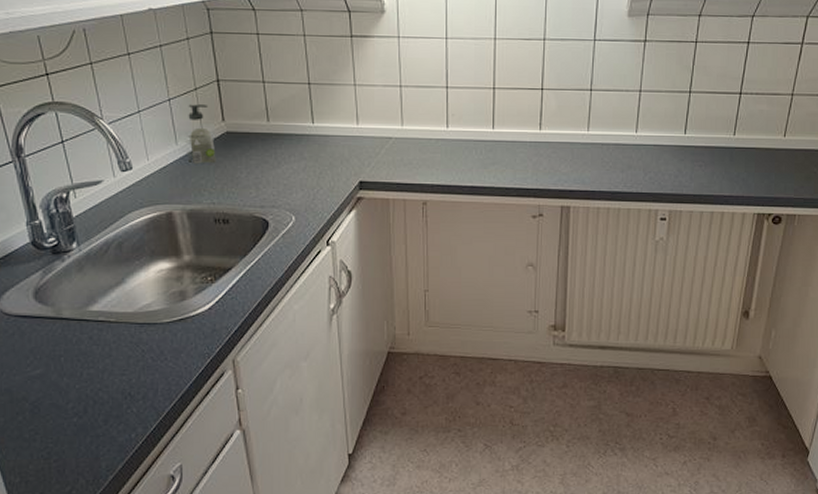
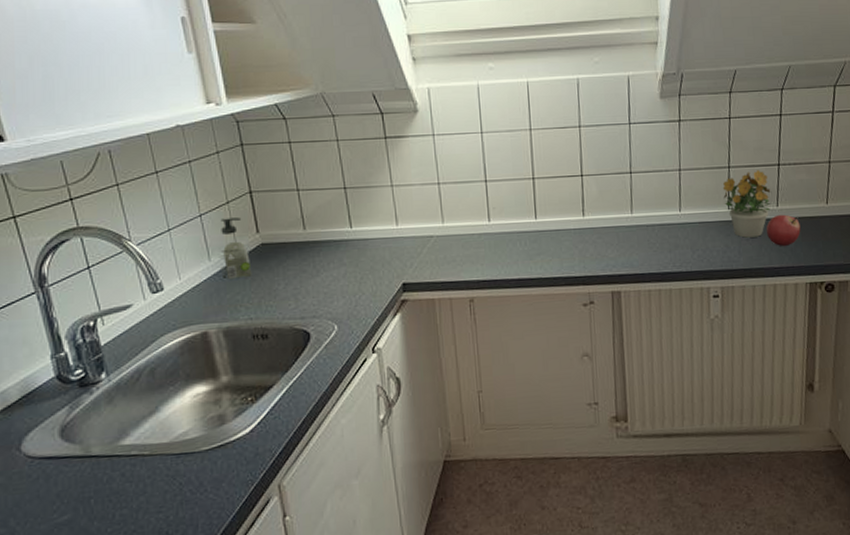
flowerpot: none [681,97,730,164] -> present [722,170,771,238]
fruit: none [721,143,755,175] -> present [766,214,801,246]

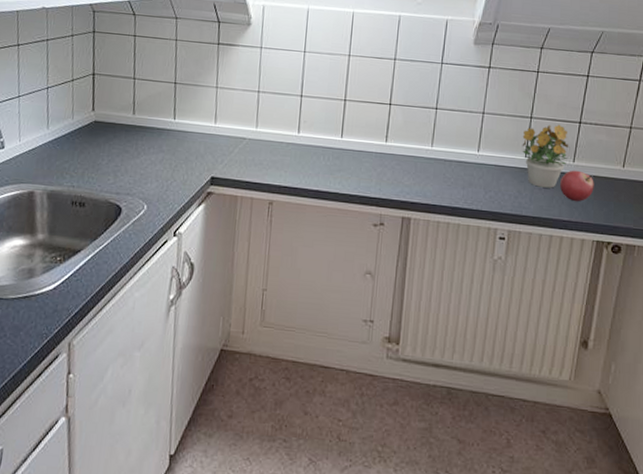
soap dispenser: present [217,217,252,280] -> none [55,93,82,149]

